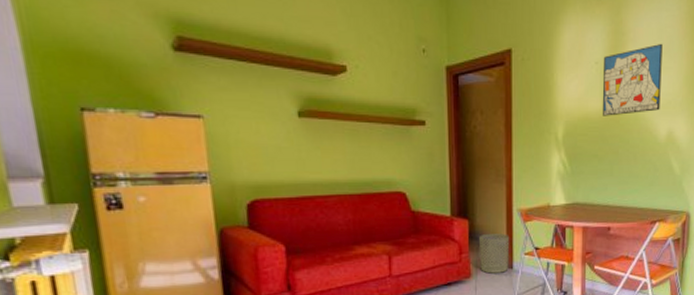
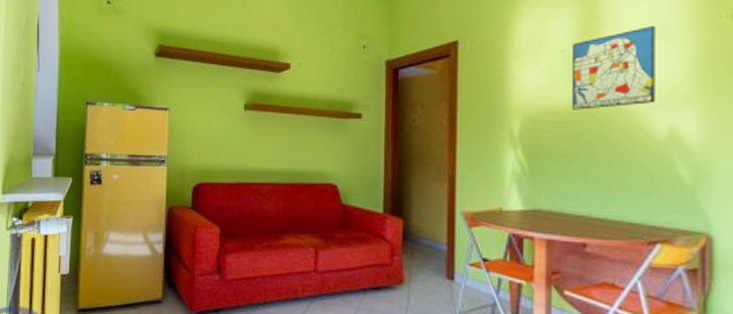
waste bin: present [478,233,510,274] -> none [413,236,451,284]

